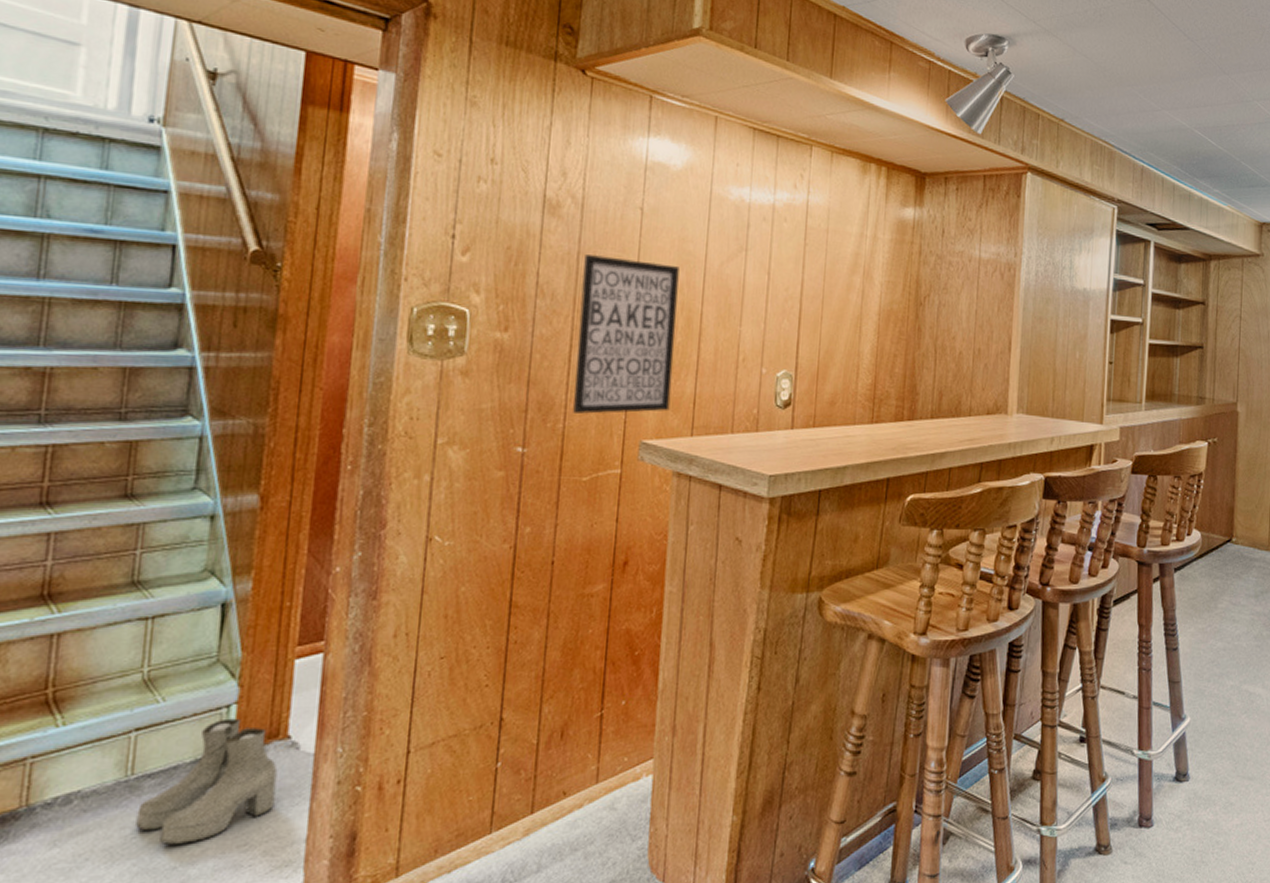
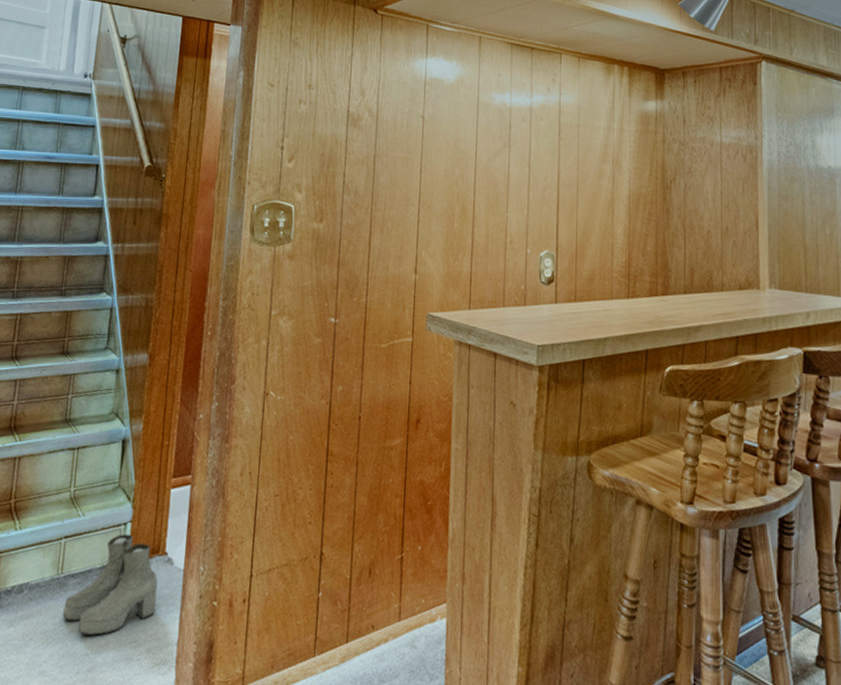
wall art: present [573,254,679,414] -> none [373,157,455,290]

